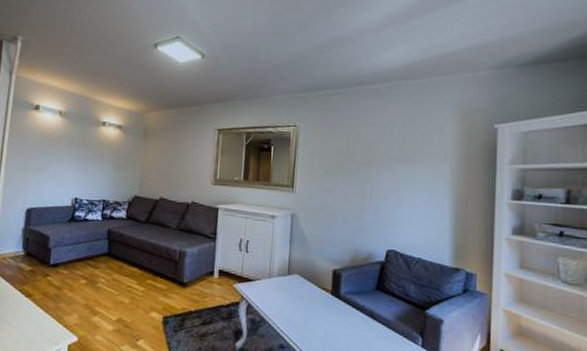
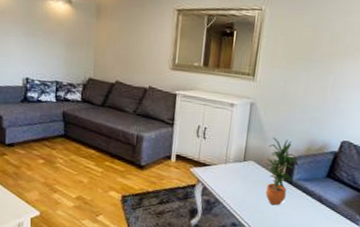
potted plant: none [311,248,346,323] -> present [265,137,300,206]

